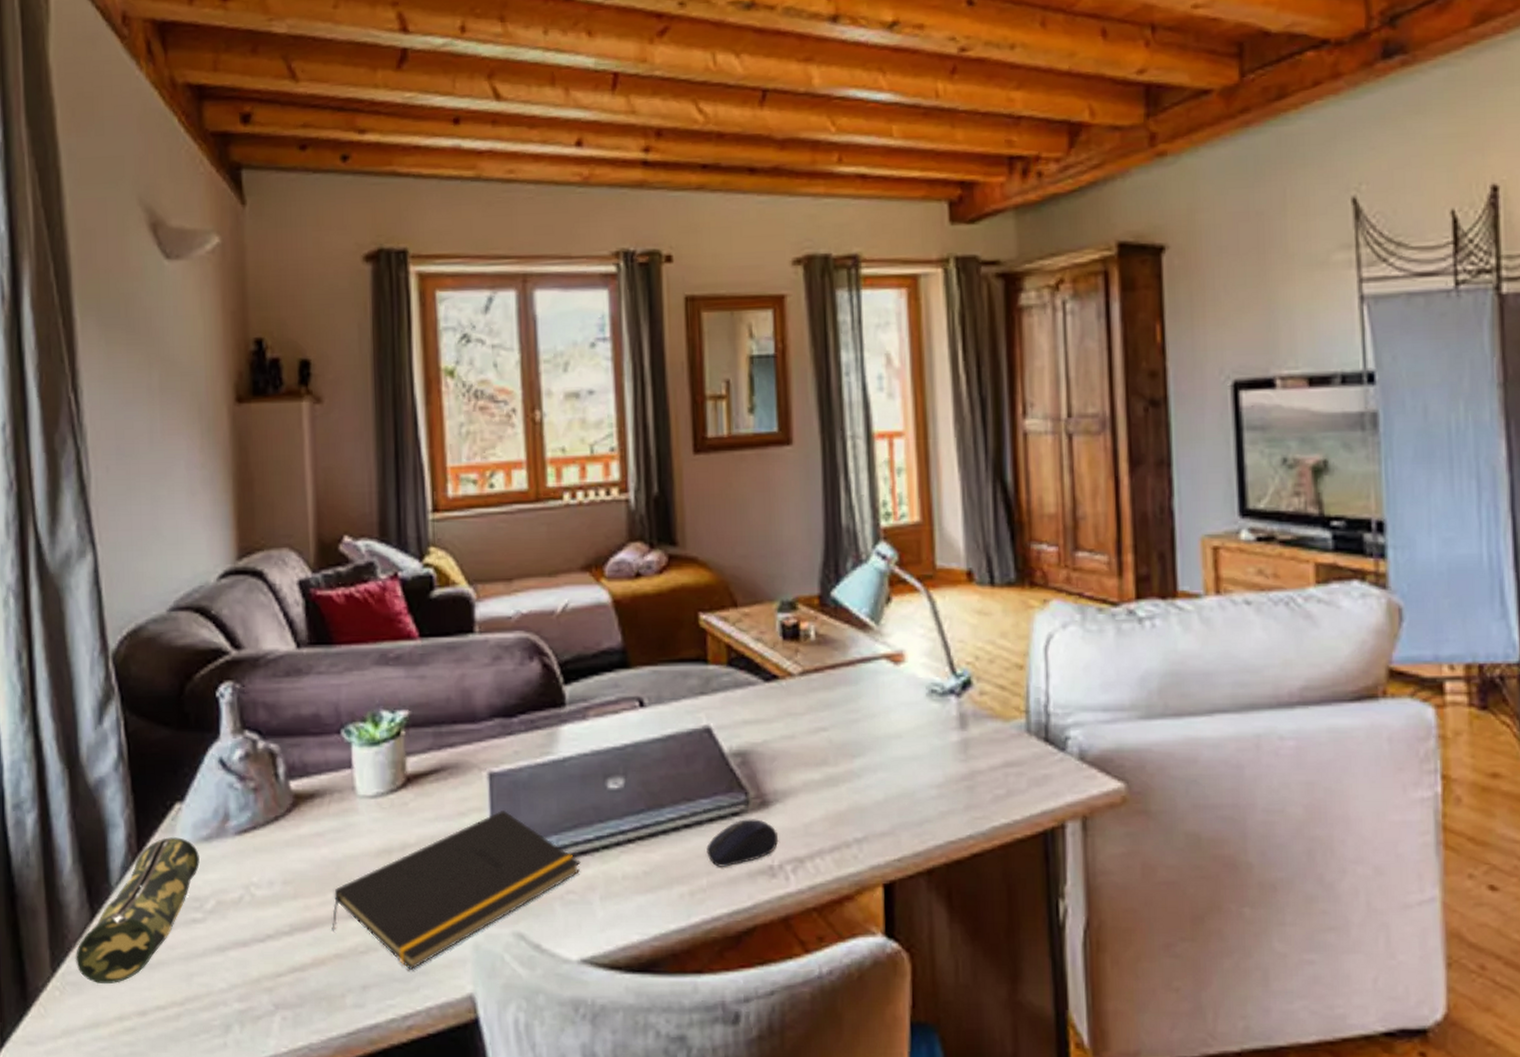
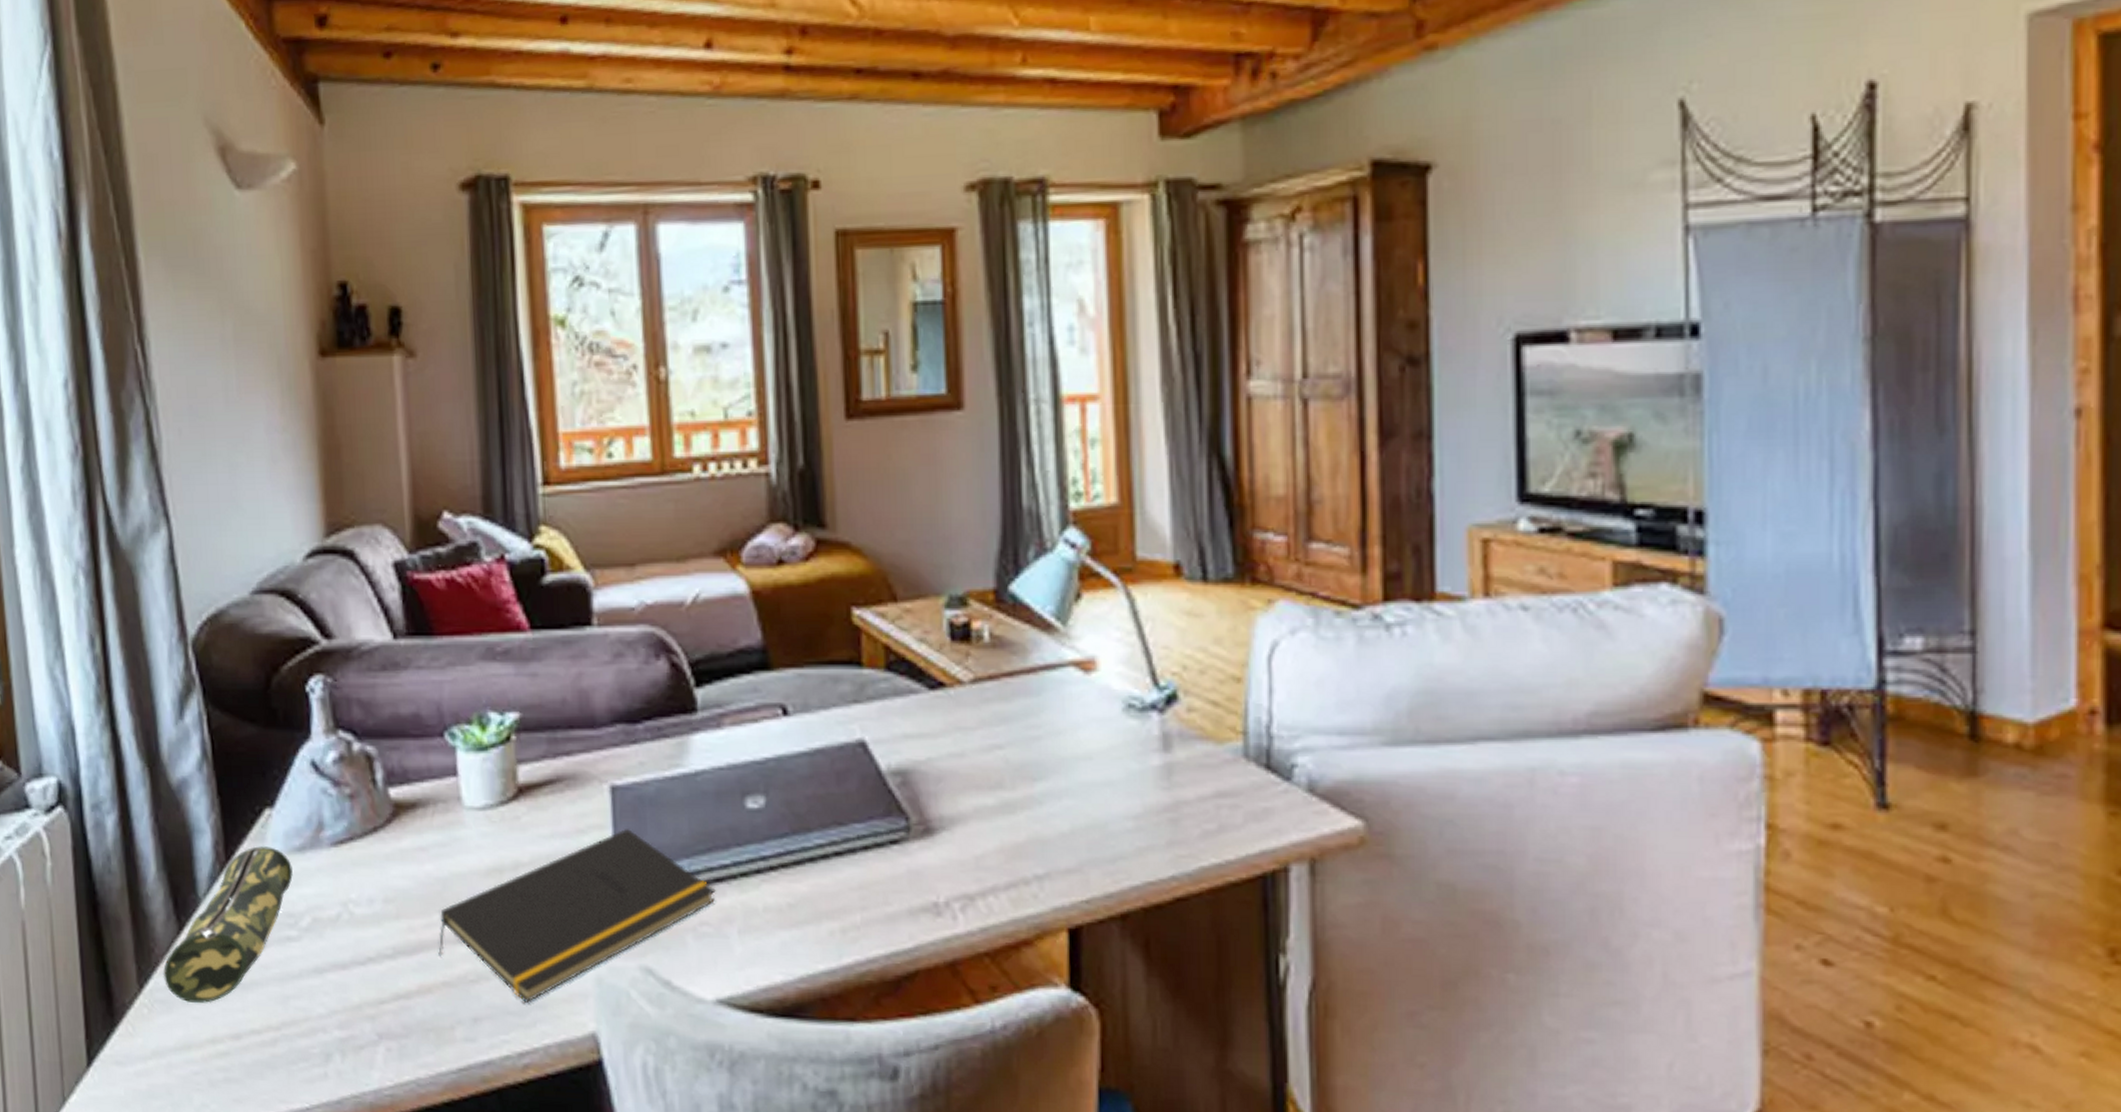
computer mouse: present [706,819,779,867] -> none [860,848,945,902]

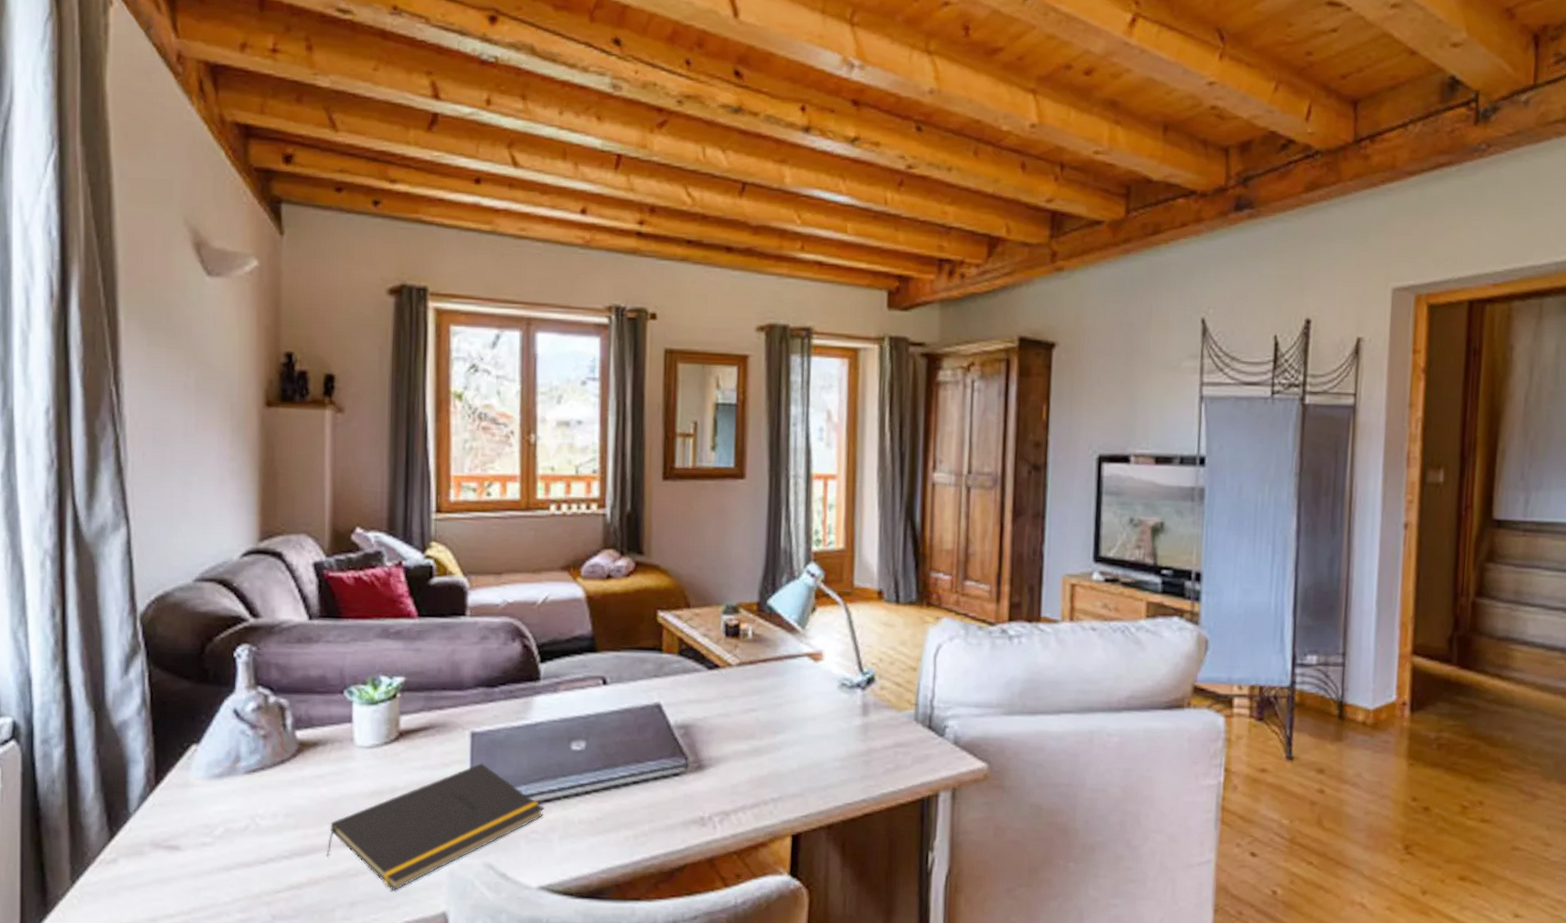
pencil case: present [163,846,294,1004] -> none [93,773,212,895]

